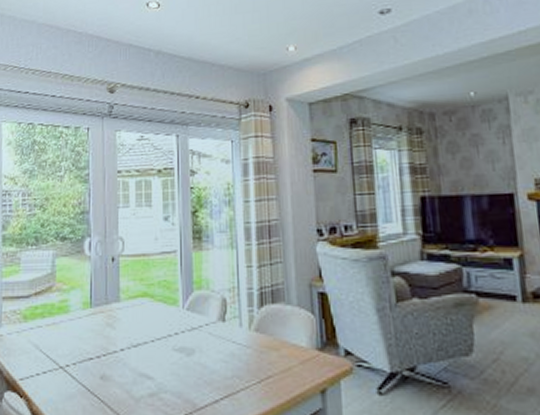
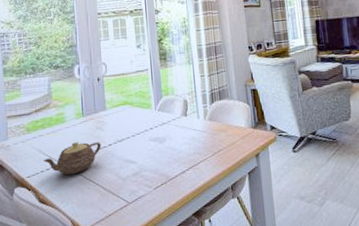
teapot: none [40,341,111,384] -> present [43,142,101,176]

